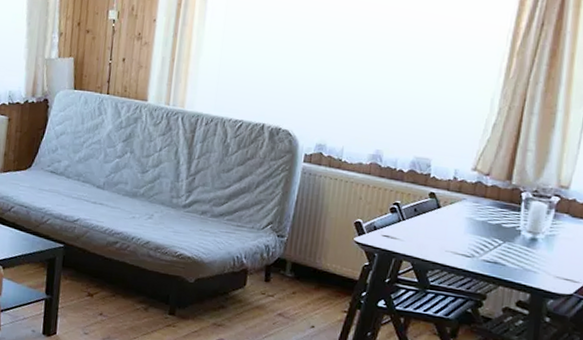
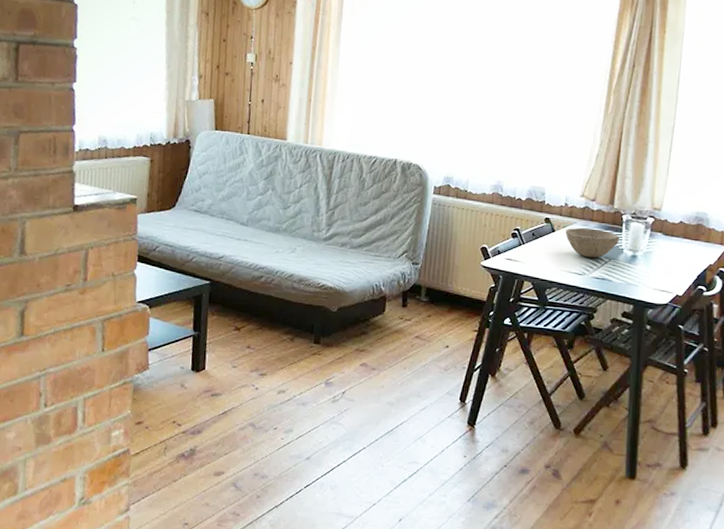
bowl: none [452,204,518,239] -> present [565,227,620,258]

